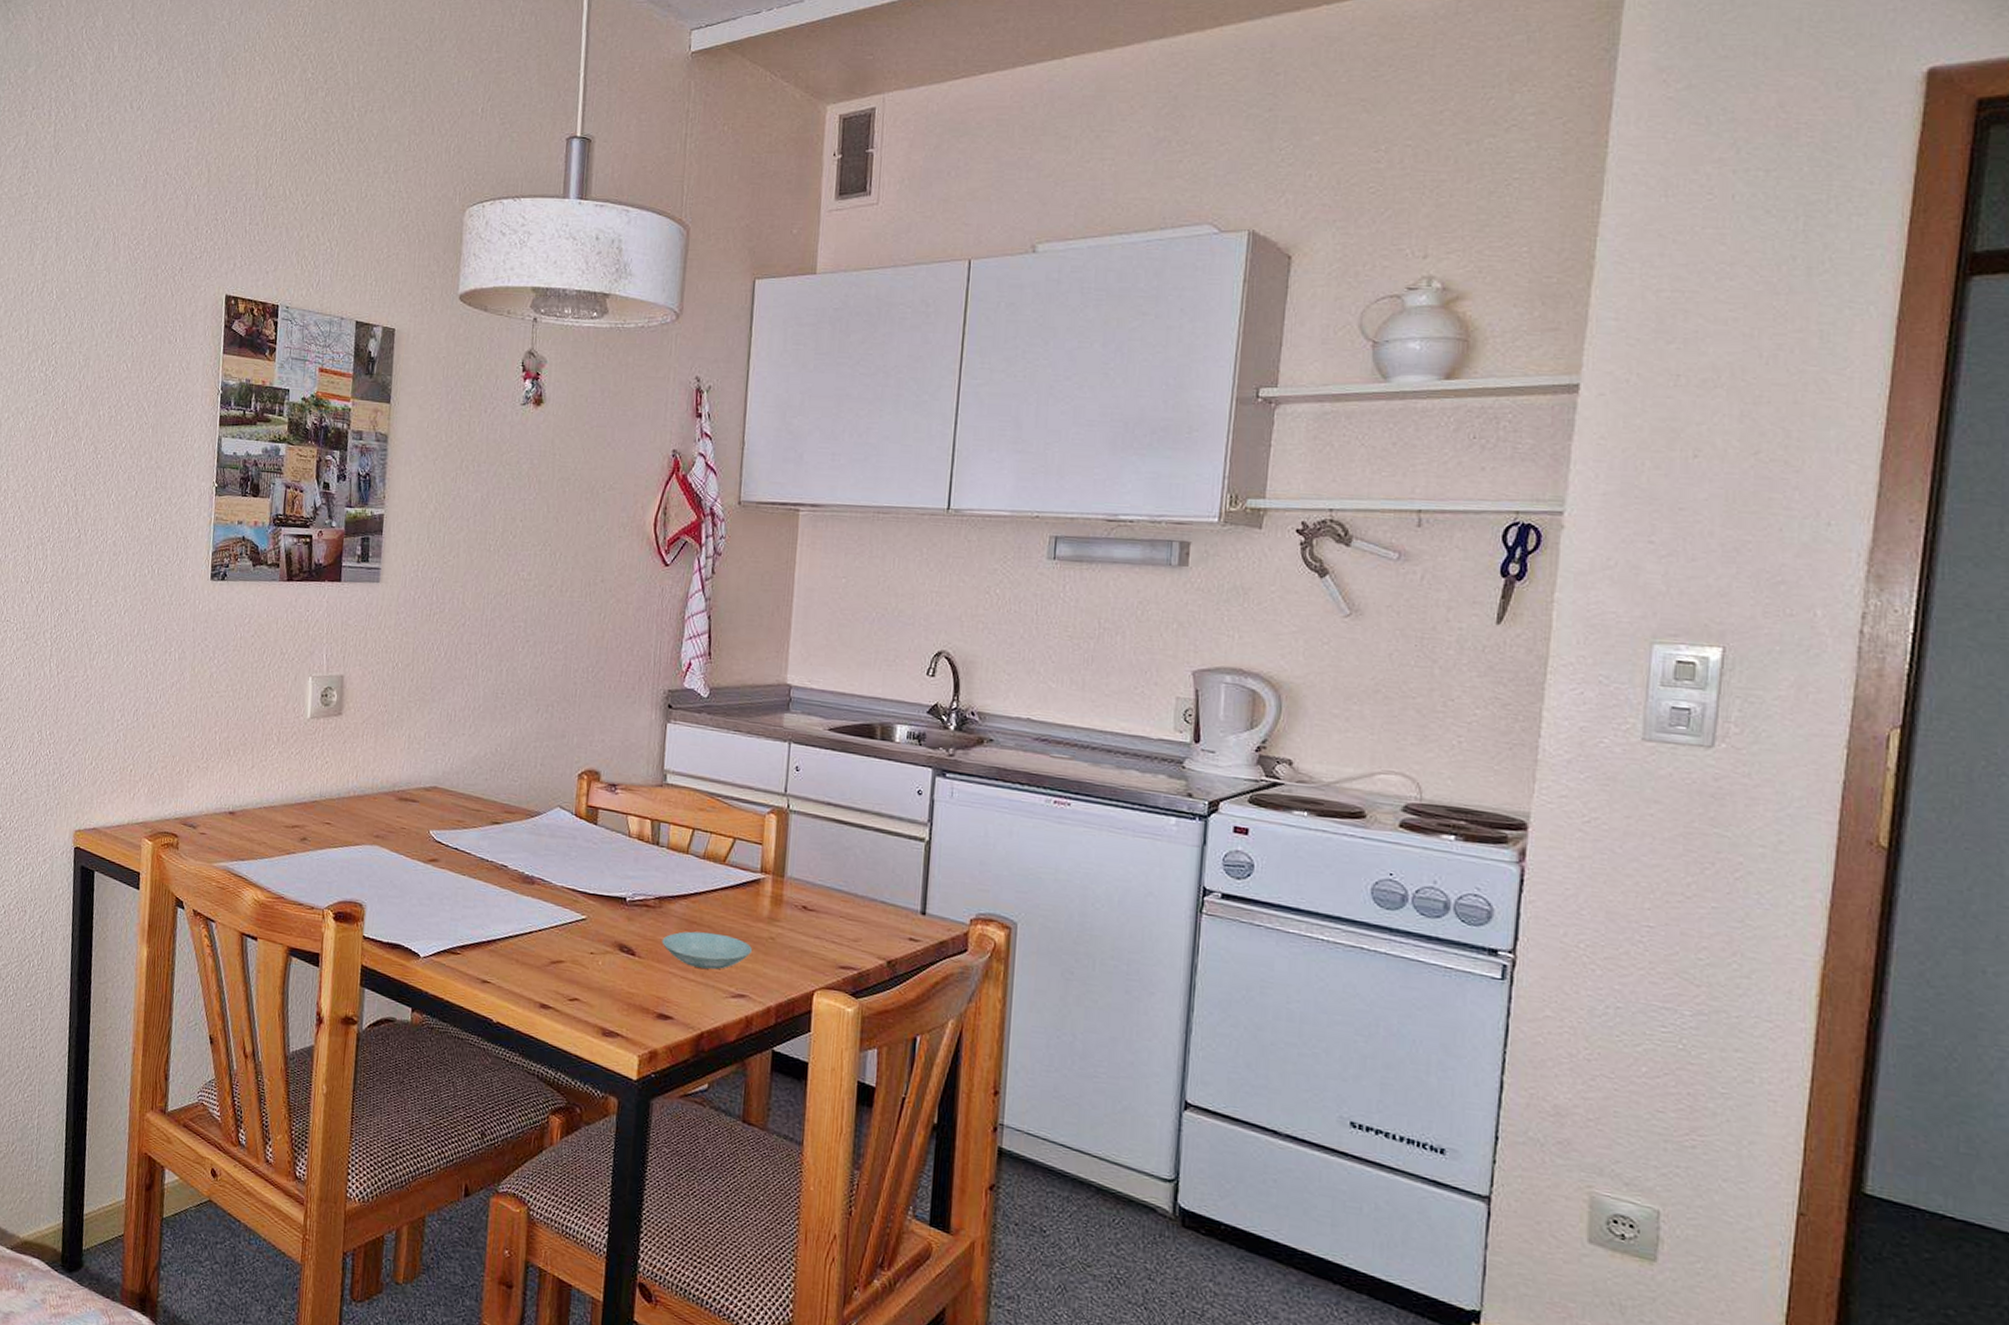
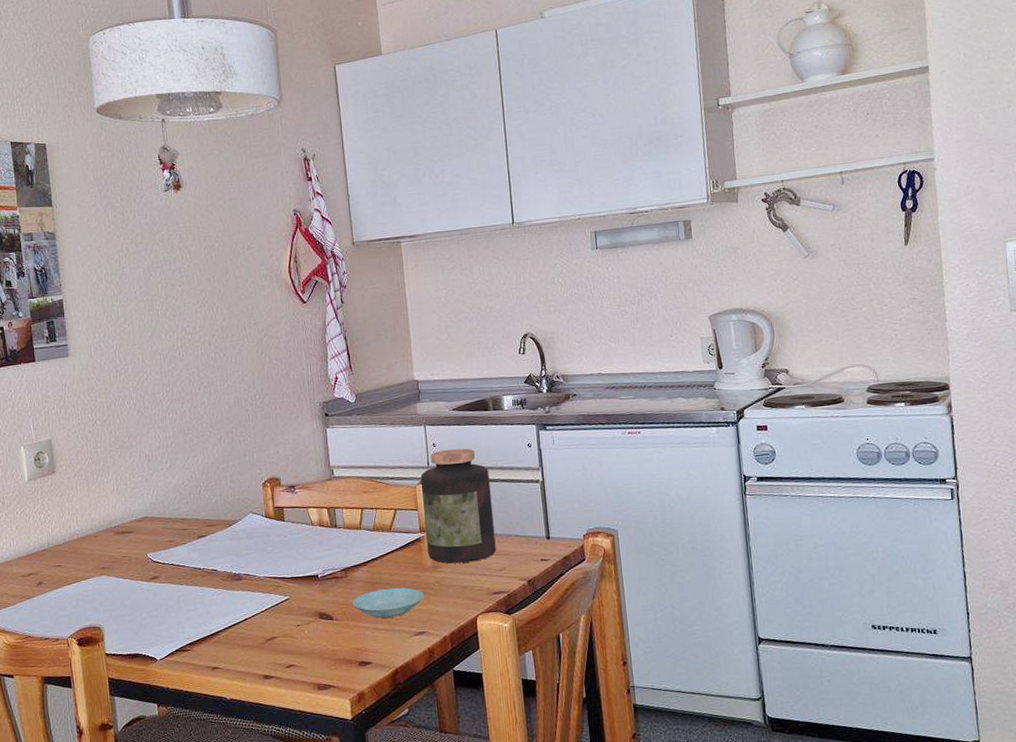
jar: none [766,776,861,923] -> present [420,448,496,564]

